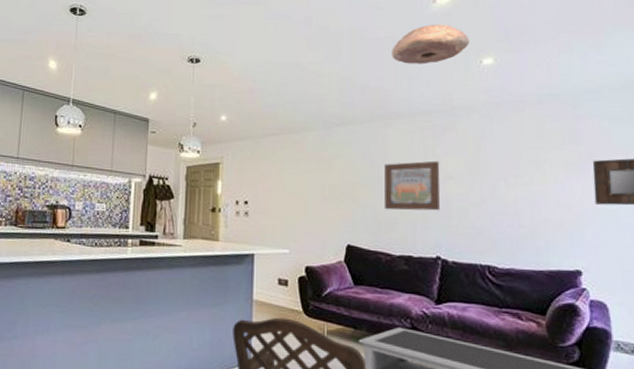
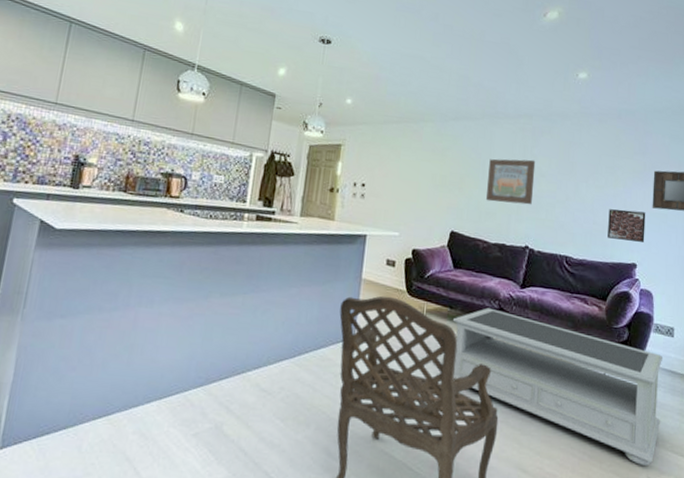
ceiling light: present [392,24,470,64] -> none [505,36,570,72]
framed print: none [538,208,590,245] -> present [607,209,646,242]

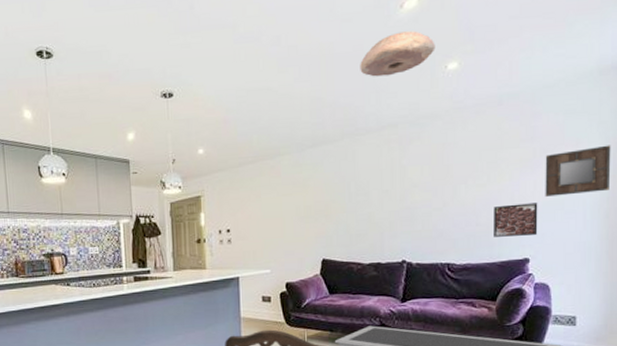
wall art: present [486,159,536,205] -> none [355,171,406,223]
ceiling light: none [505,36,570,72] -> present [360,31,435,77]

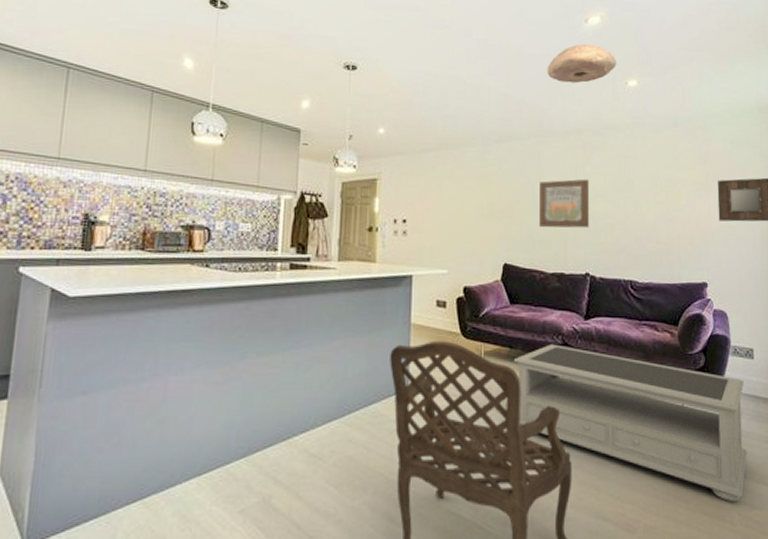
wall art: none [355,171,406,223] -> present [539,179,590,228]
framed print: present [494,203,538,237] -> none [673,225,714,259]

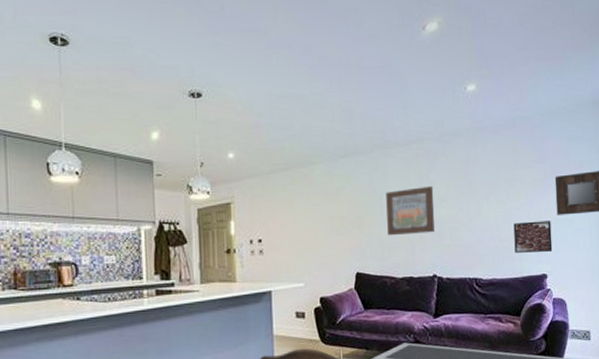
ceiling light: present [547,44,617,84] -> none [387,52,456,93]
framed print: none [673,225,714,259] -> present [513,221,553,253]

